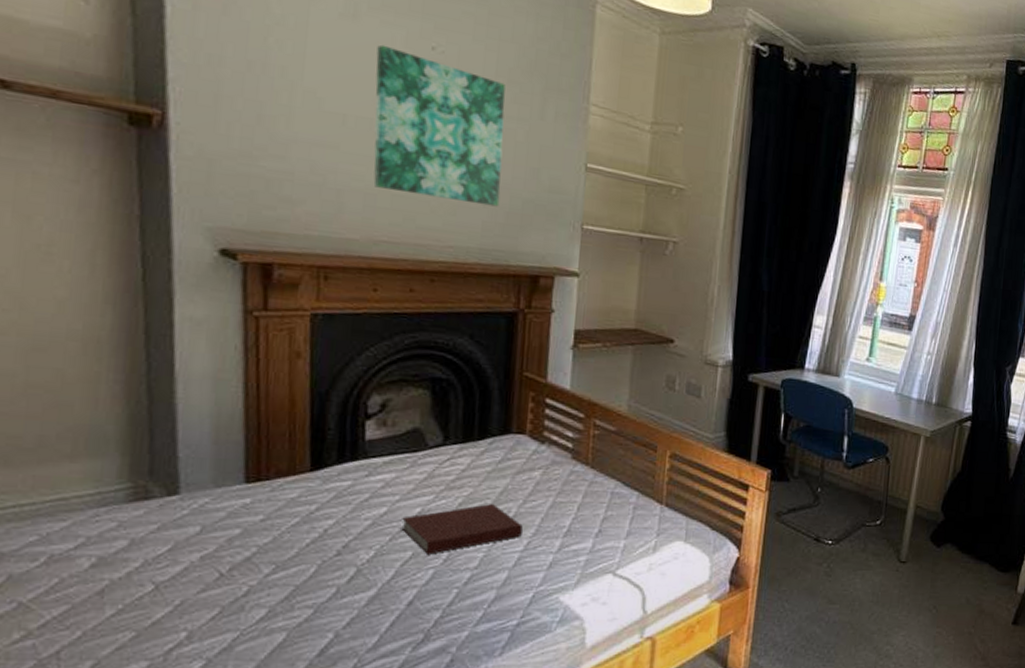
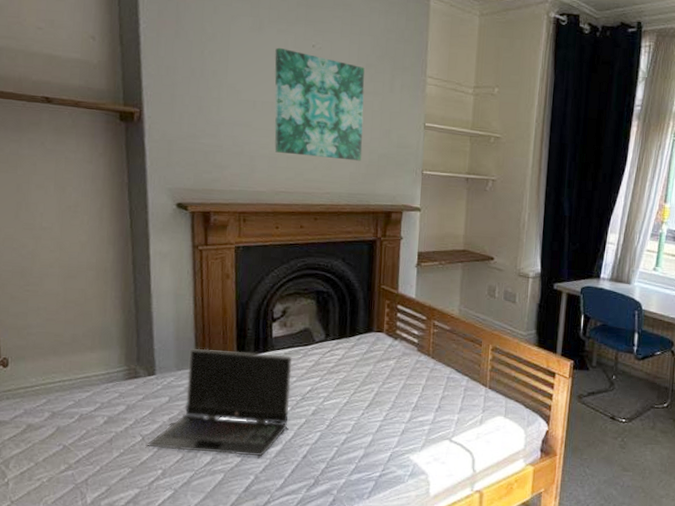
laptop computer: none [162,455,395,606] -> present [147,348,293,457]
notebook: present [401,503,523,555] -> none [298,384,382,421]

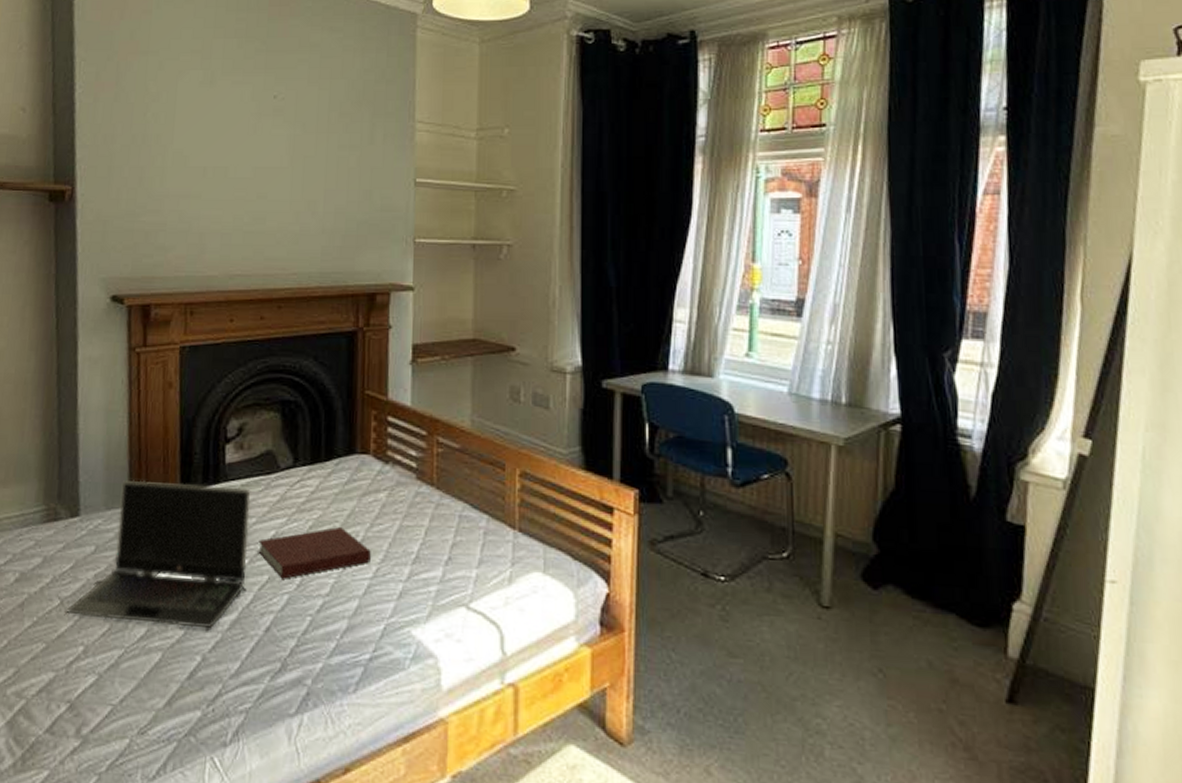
wall art: present [274,47,365,161] -> none [228,102,338,231]
notebook: none [298,384,382,421] -> present [258,526,371,579]

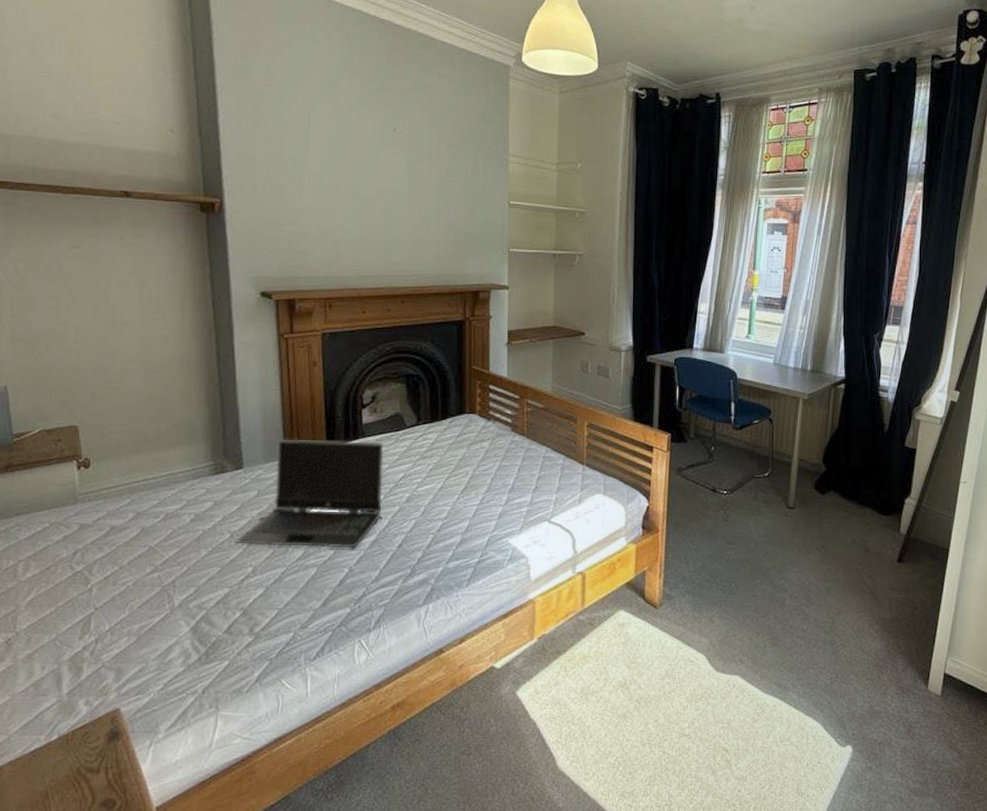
notebook: present [258,526,371,579] -> none [391,468,478,509]

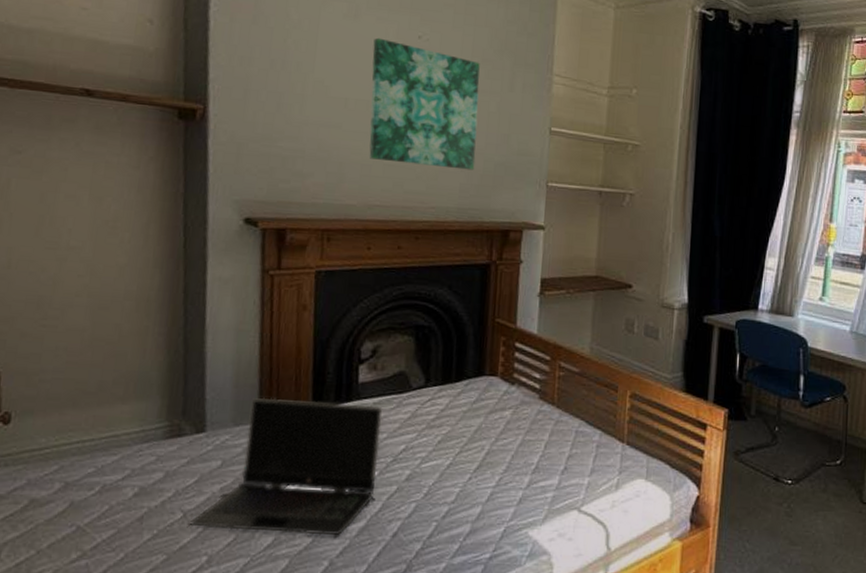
wall art: none [356,132,448,242] -> present [369,37,480,170]

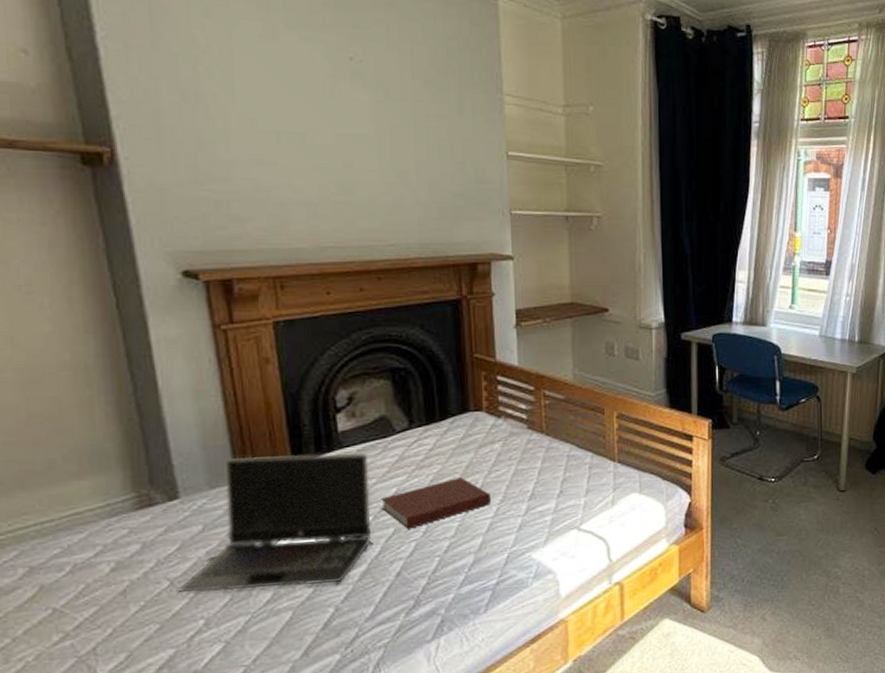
wall art: present [369,37,480,170] -> none [299,60,432,203]
notebook: none [388,440,495,489] -> present [381,476,491,529]

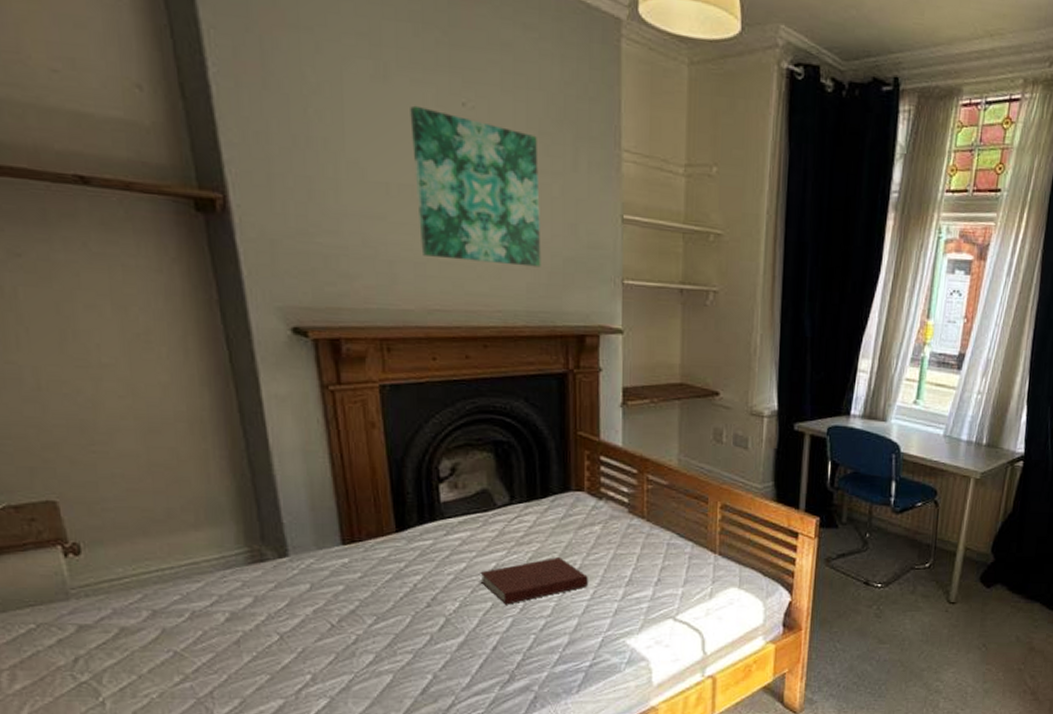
laptop computer: present [178,453,372,593] -> none [287,520,470,651]
wall art: none [299,60,432,203] -> present [410,105,541,267]

